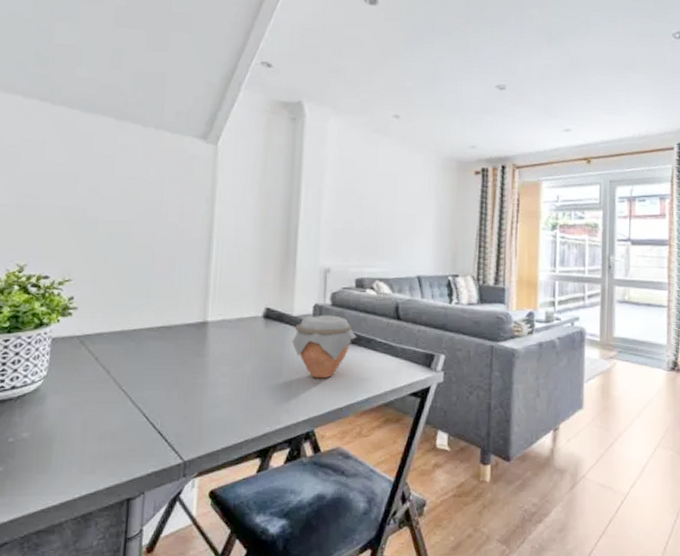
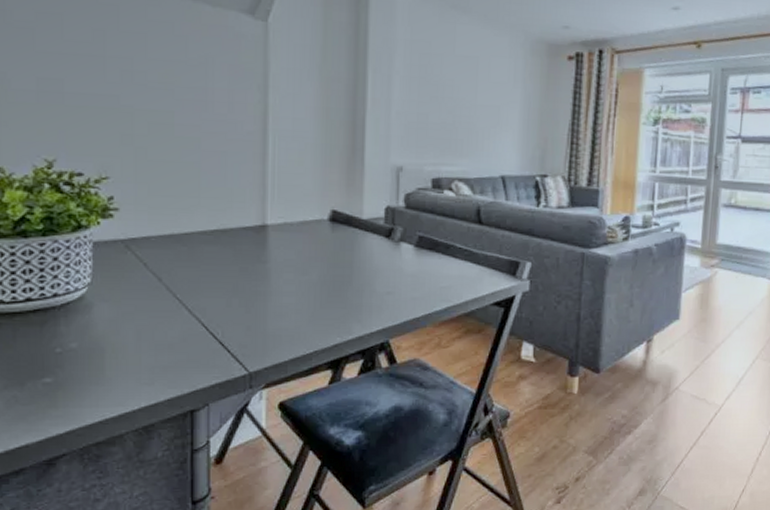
jar: present [292,315,357,379] -> none [362,218,434,287]

